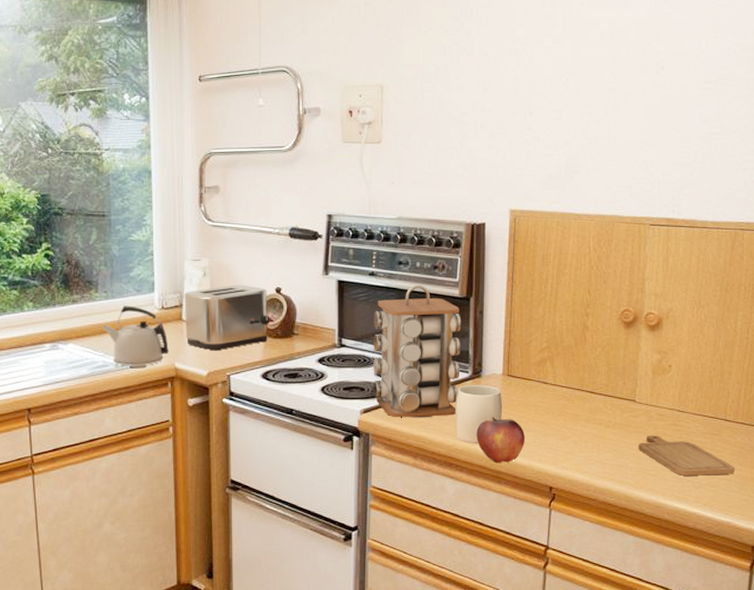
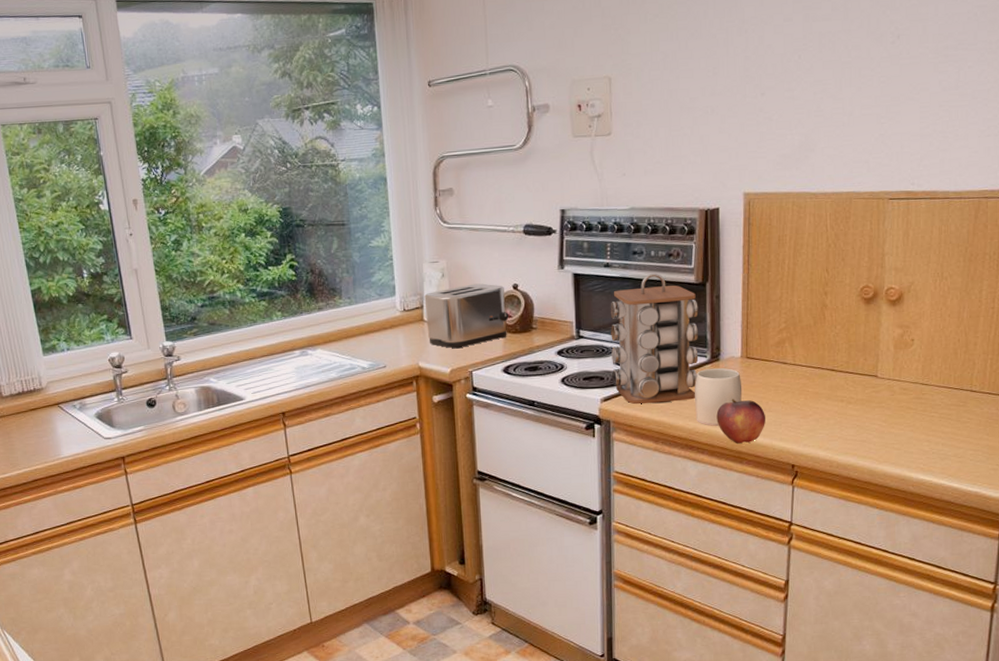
kettle: present [102,306,170,369] -> none [348,310,413,370]
chopping board: present [638,435,735,476] -> none [881,409,982,448]

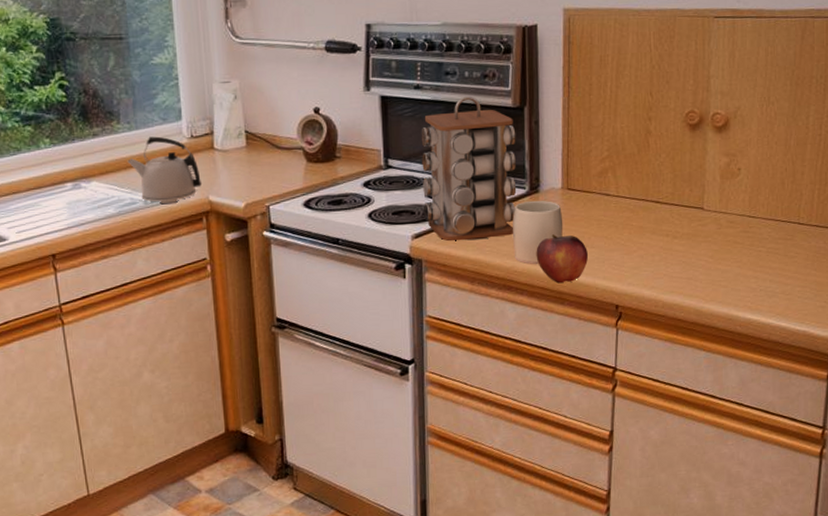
kettle: none [348,310,413,370] -> present [127,136,203,205]
toaster: present [424,283,509,349] -> none [214,106,310,180]

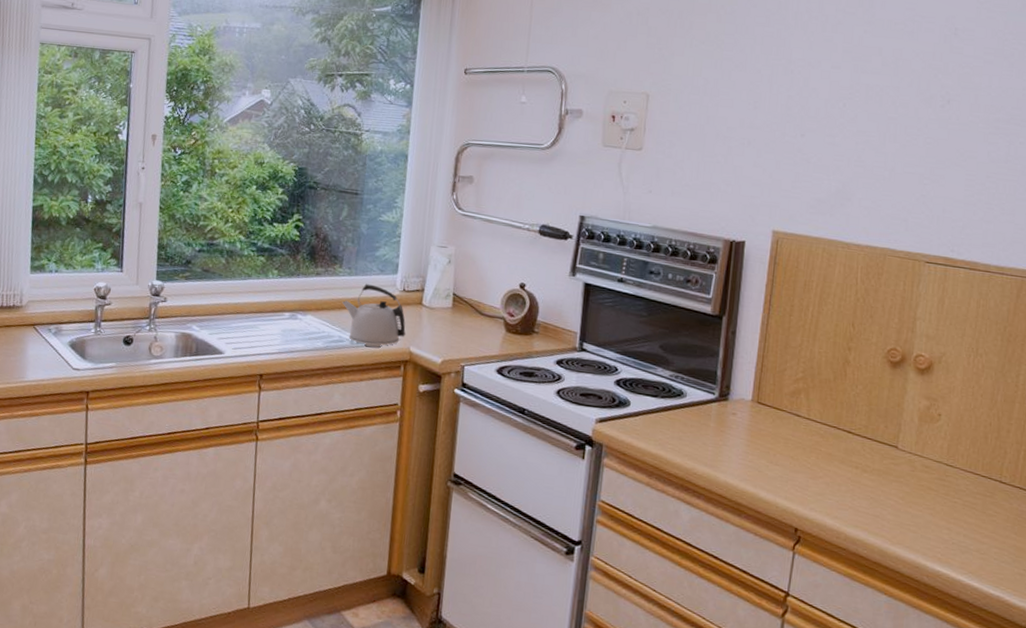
spice rack: present [421,95,517,242] -> none [611,296,712,438]
mug: present [512,200,564,265] -> none [695,406,750,472]
fruit: present [536,234,588,284] -> none [717,444,771,495]

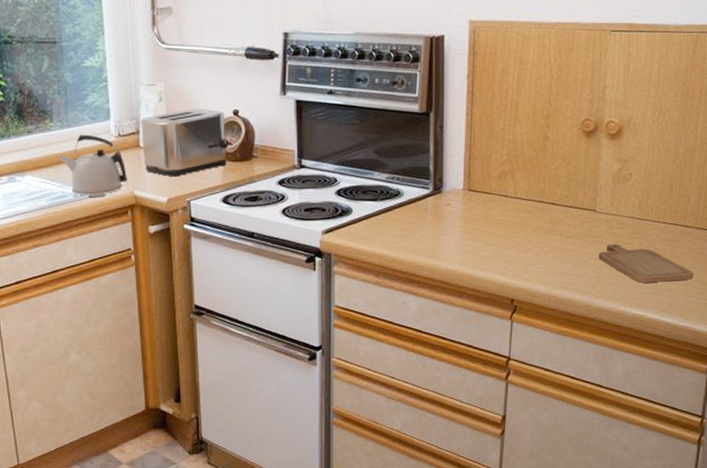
toaster: none [424,275,511,340] -> present [141,108,229,177]
chopping board: none [898,487,1009,543] -> present [598,244,694,283]

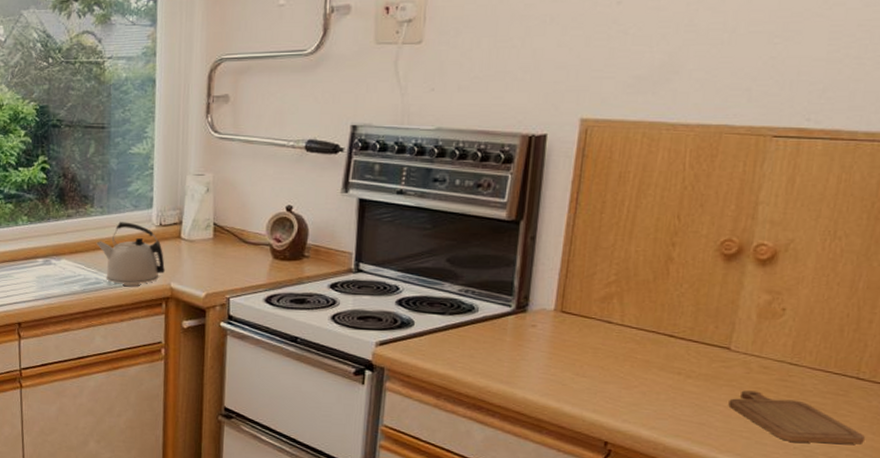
toaster: present [141,108,229,177] -> none [183,202,278,272]

